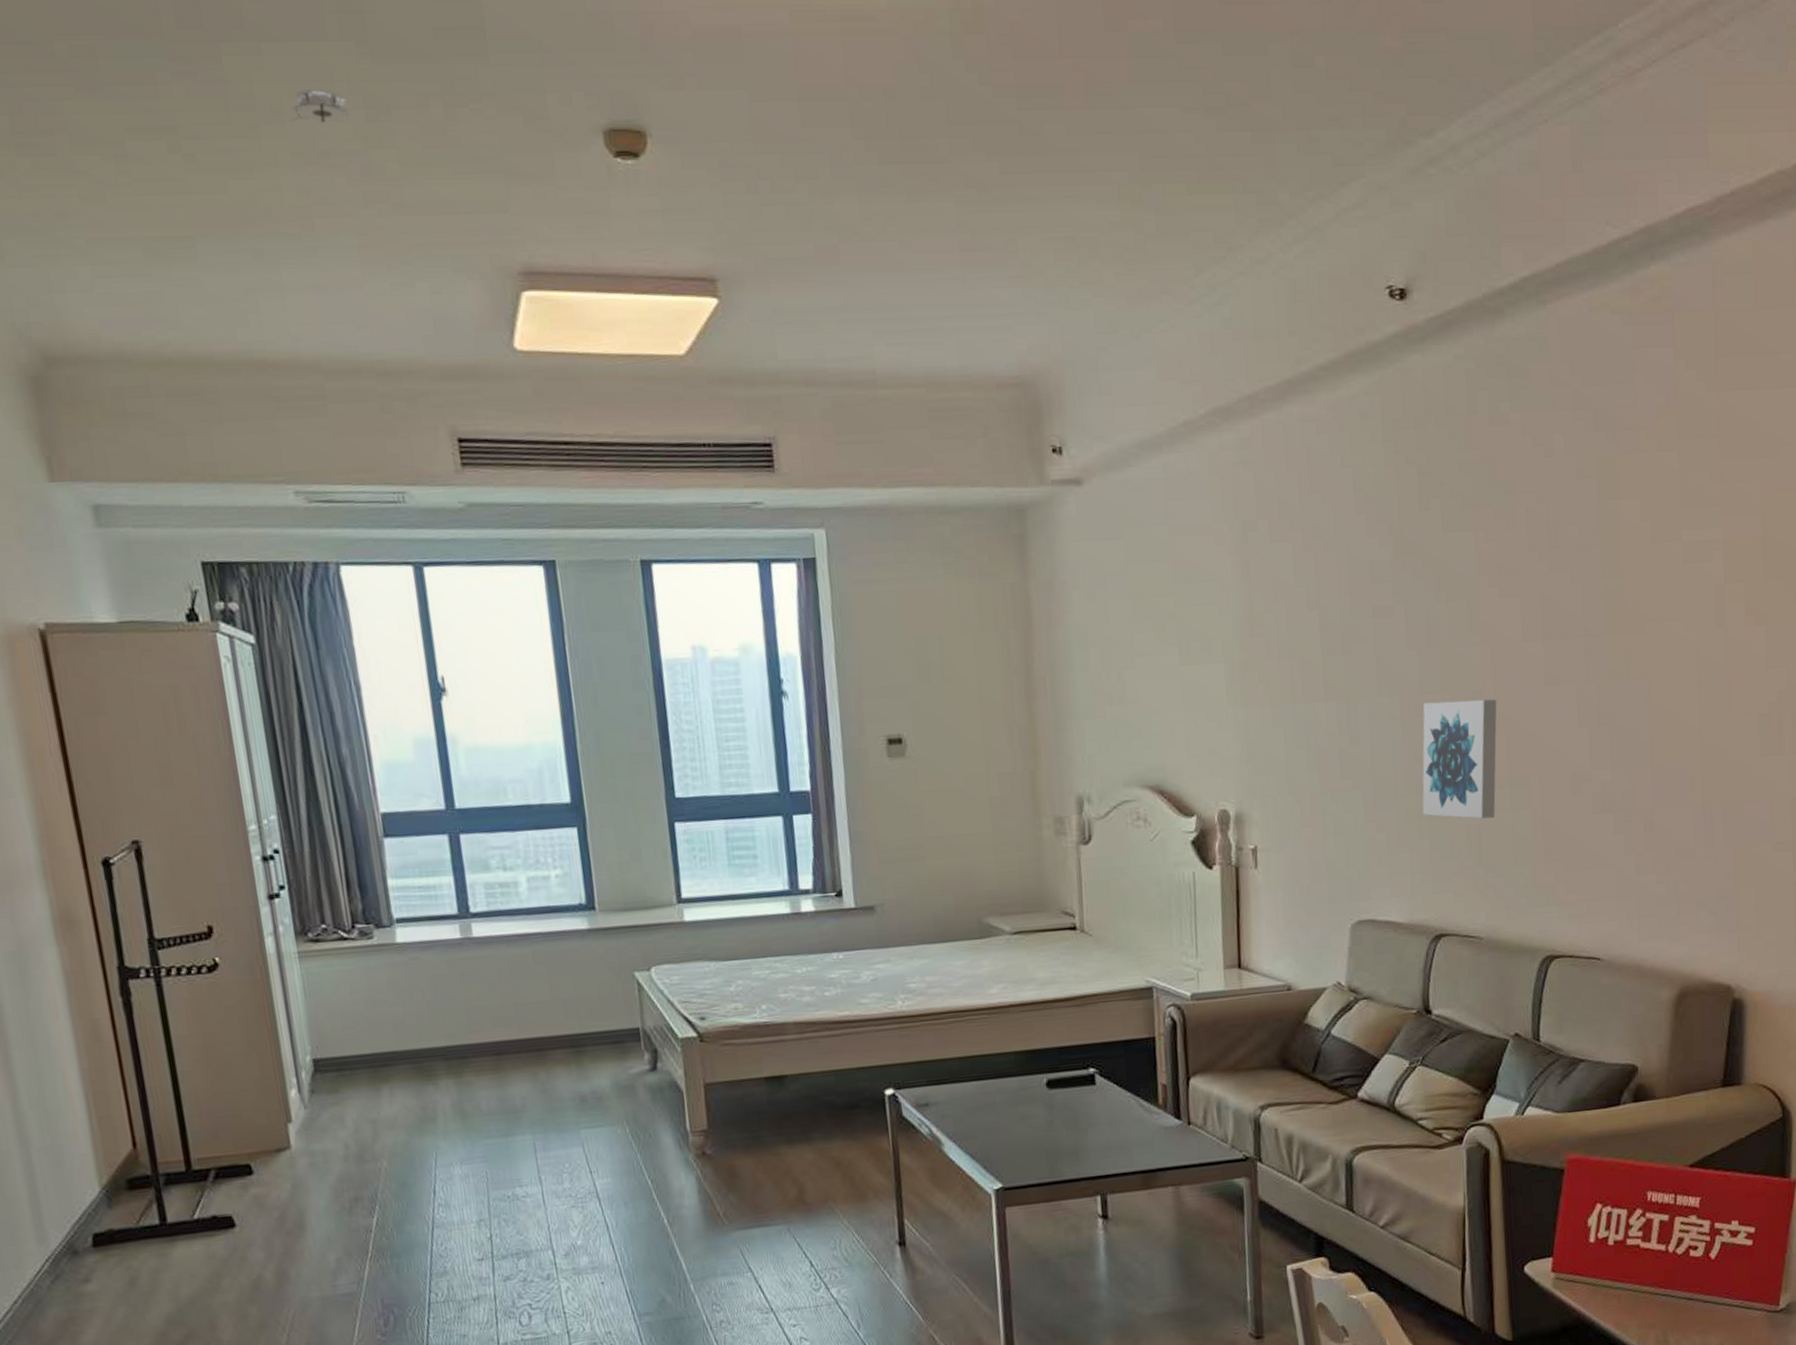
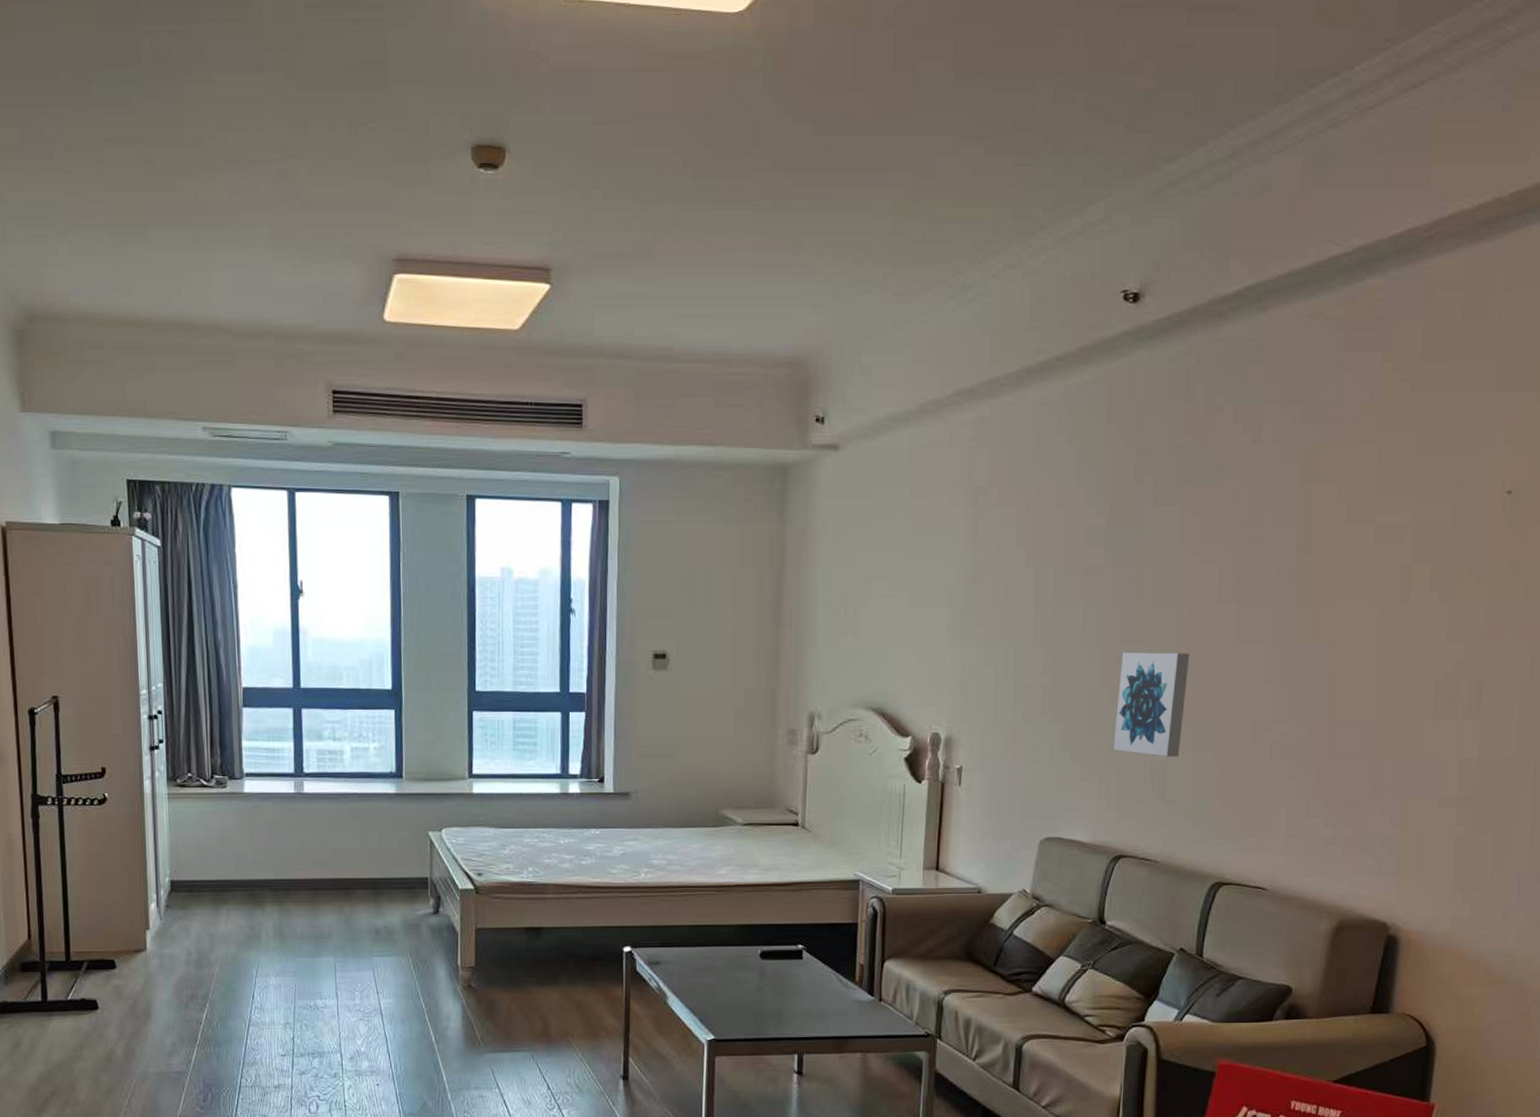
smoke detector: present [290,90,353,124] -> none [230,111,278,138]

